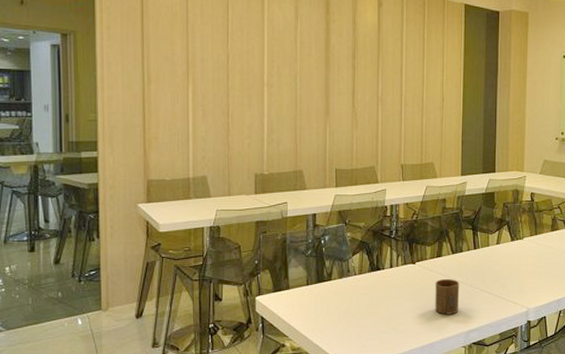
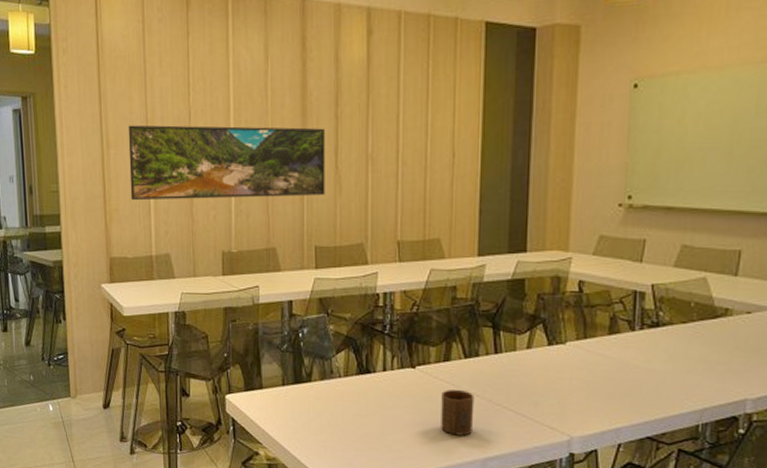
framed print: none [169,64,344,130] -> present [128,125,325,200]

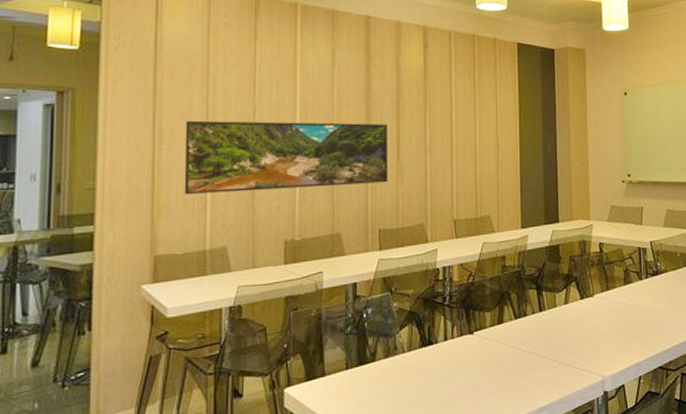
cup: present [441,389,475,436] -> none [497,348,526,392]

